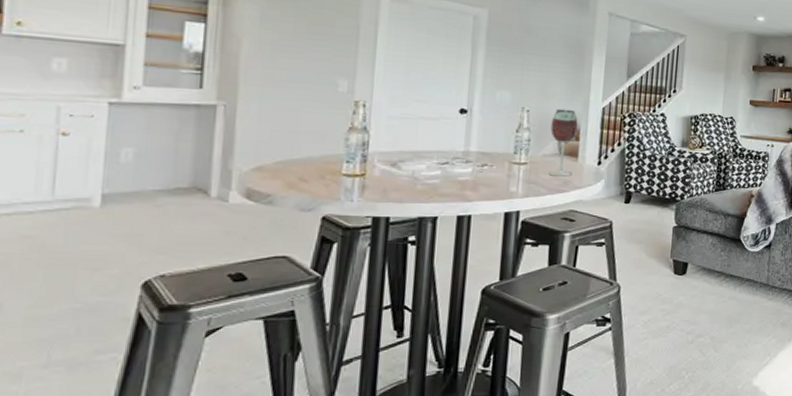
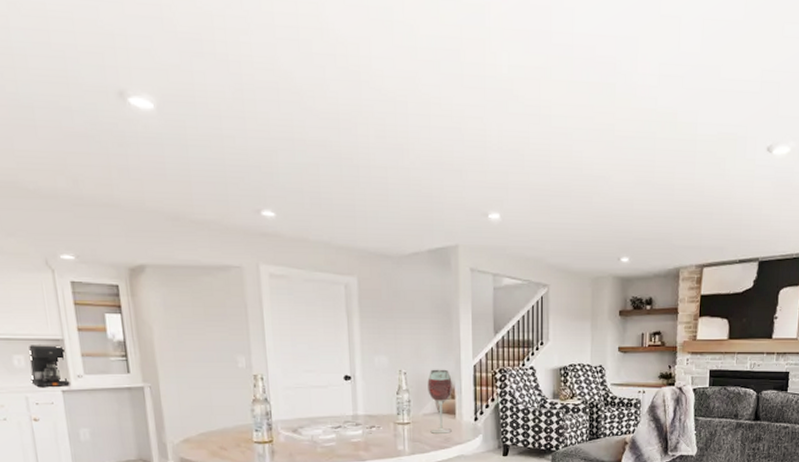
coffee maker: none [69,48,123,98] -> present [29,345,70,388]

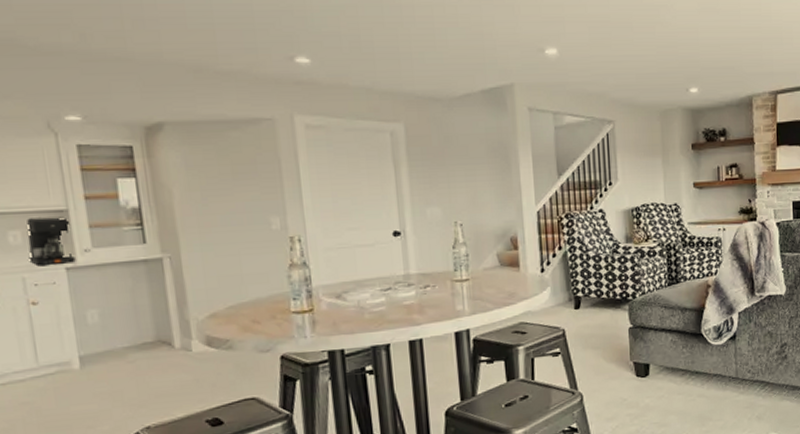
wineglass: present [427,369,452,434] -> none [486,217,516,290]

